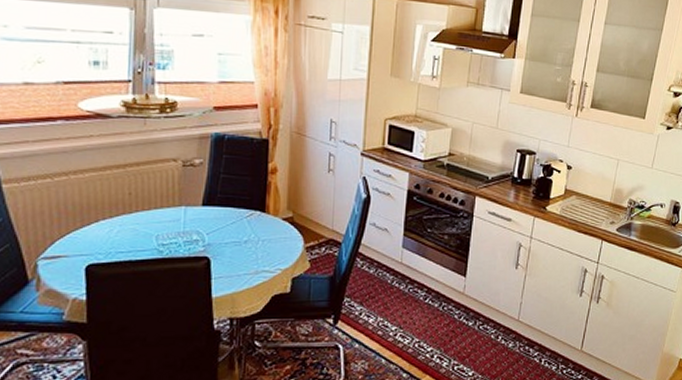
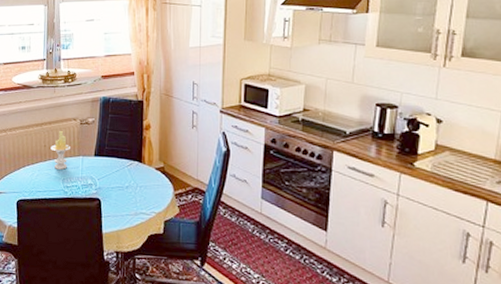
candle: none [138,175,168,223] -> present [51,131,70,170]

